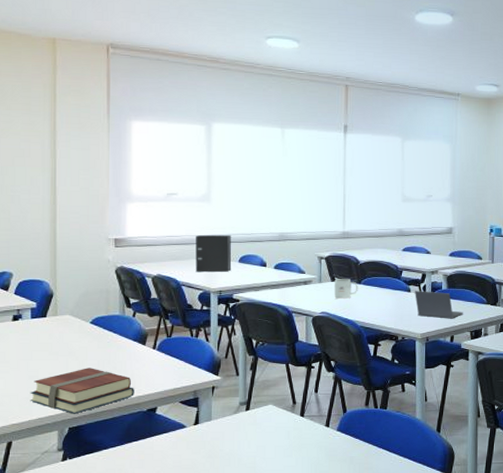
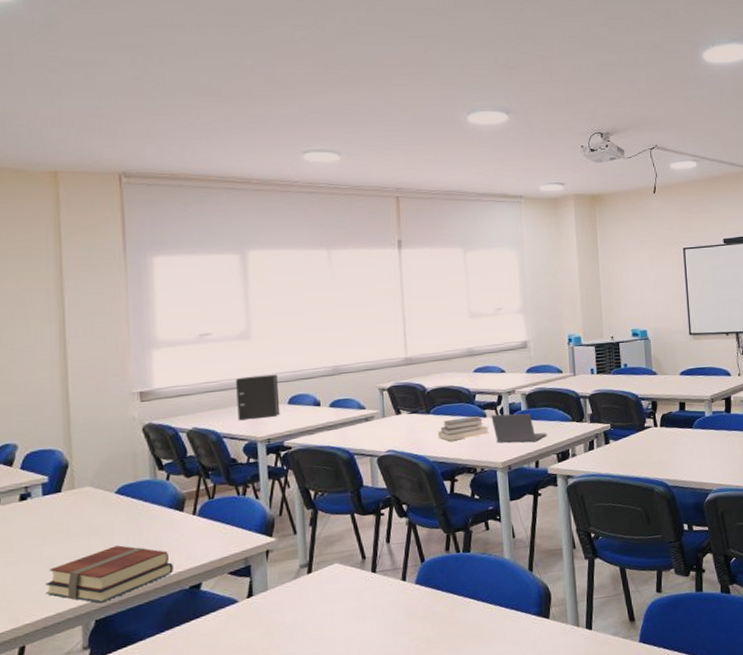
mug: present [333,278,358,300] -> none [399,409,427,435]
books: none [367,290,412,310] -> present [438,416,490,441]

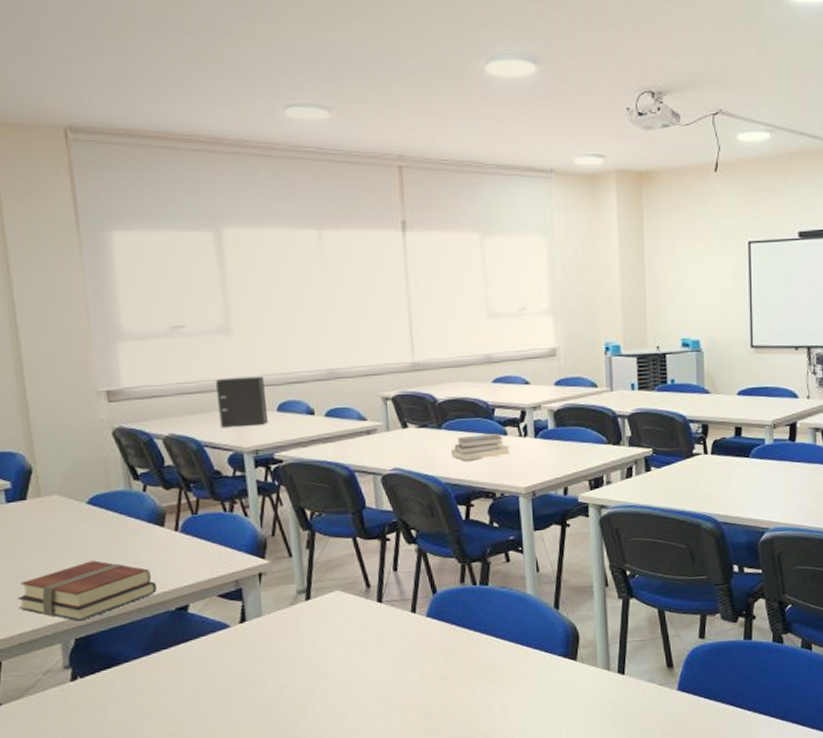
laptop computer: present [491,413,547,443] -> none [513,432,578,466]

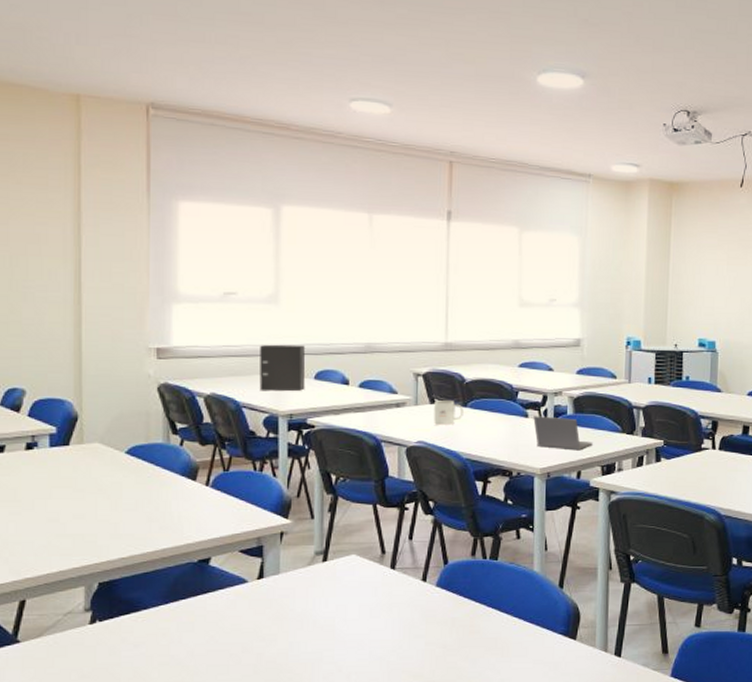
books: present [17,560,157,621] -> none [48,508,182,566]
mug: none [406,422,439,451] -> present [433,399,464,426]
books: present [451,434,511,461] -> none [474,415,530,439]
laptop computer: none [513,432,578,466] -> present [533,416,593,451]

